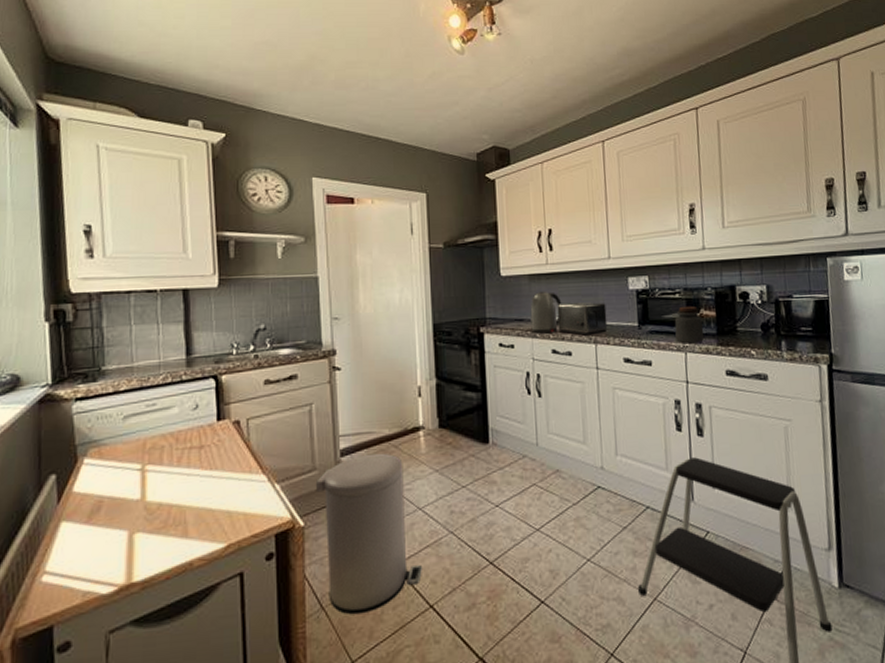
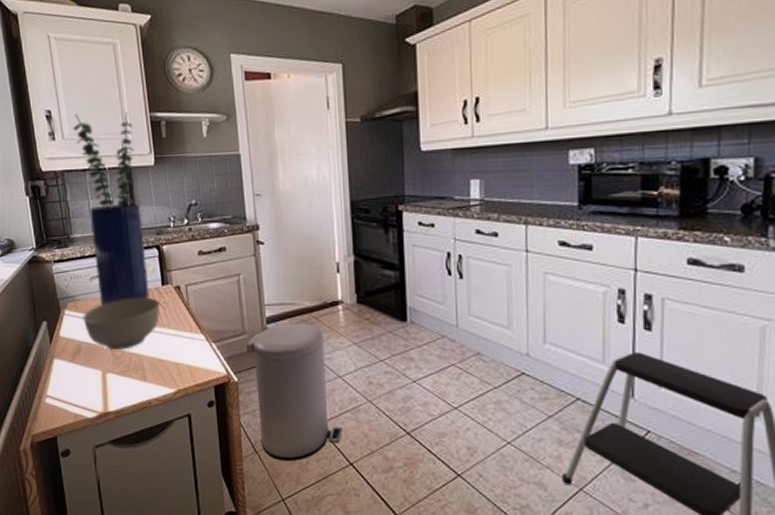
bowl: none [108,435,213,503] -> present [83,297,160,350]
vase: none [119,229,201,450] -> present [73,111,150,306]
kettle: present [530,291,562,334] -> none [452,166,489,213]
toaster: present [557,301,608,336] -> none [483,178,541,216]
jar: present [674,306,705,344] -> none [624,183,663,227]

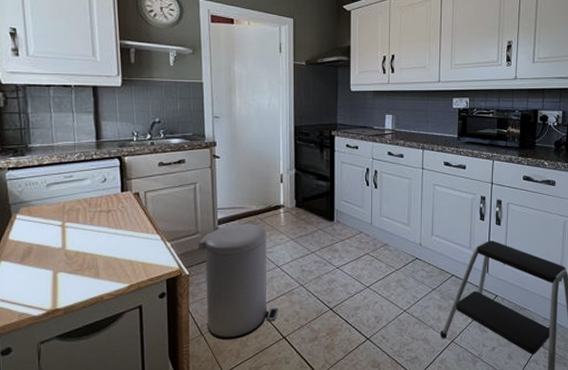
vase: present [73,111,150,306] -> none [39,34,108,210]
bowl: present [83,297,160,350] -> none [36,202,118,251]

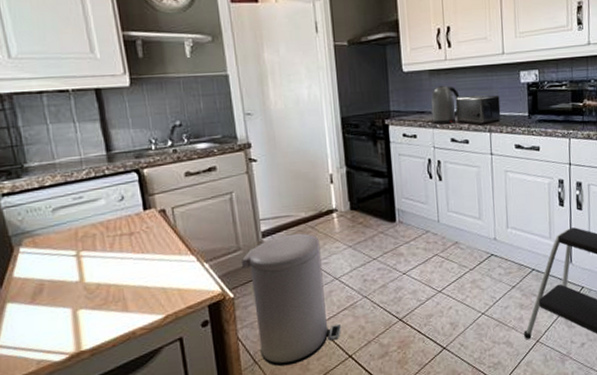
kettle: none [372,105,399,139] -> present [430,85,460,125]
toaster: none [394,115,434,143] -> present [455,94,501,126]

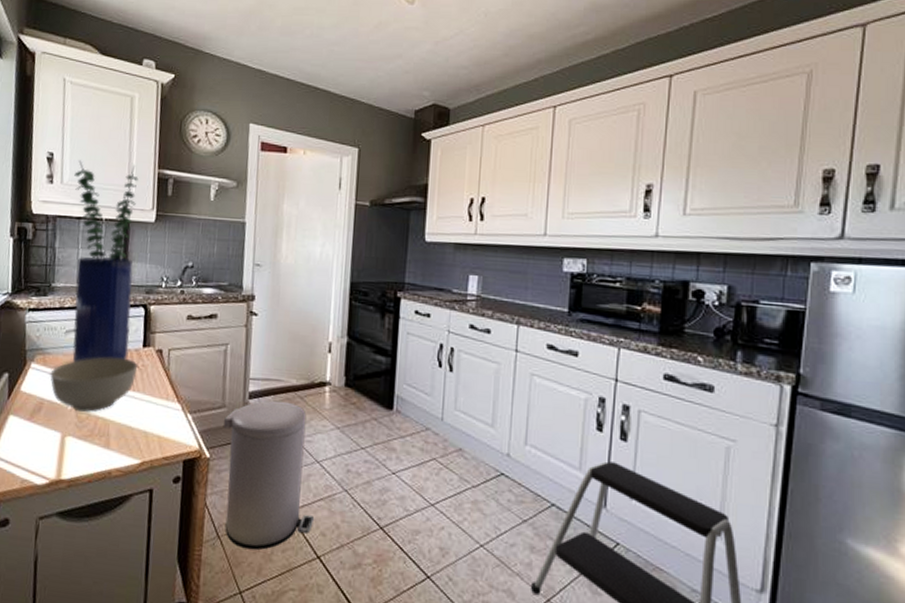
vase: none [23,29,129,238] -> present [72,160,139,362]
bowl: none [44,224,142,284] -> present [50,356,138,412]
kettle: present [430,85,460,125] -> none [450,261,487,308]
toaster: present [455,94,501,126] -> none [479,277,535,316]

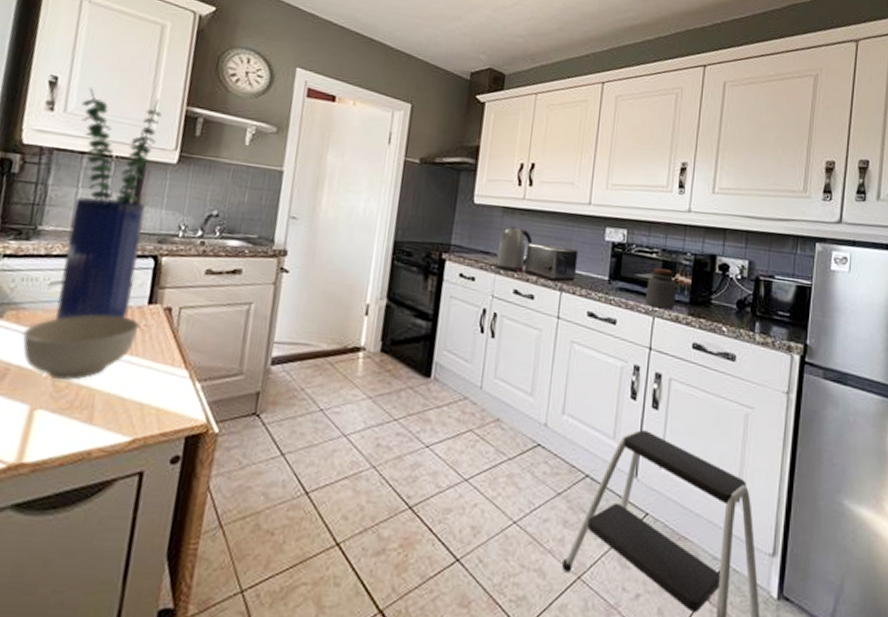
pedal bin: present [224,400,315,550] -> none [229,366,337,540]
kettle: none [450,261,487,308] -> present [495,226,533,273]
toaster: none [479,277,535,316] -> present [524,243,579,282]
jar: none [610,297,645,340] -> present [645,267,677,310]

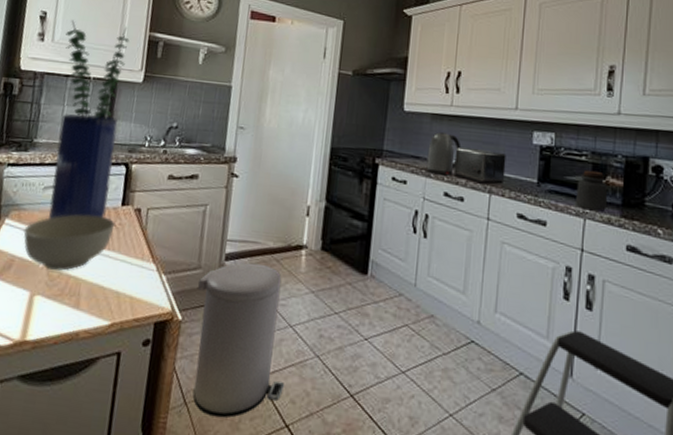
pedal bin: none [229,366,337,540] -> present [192,262,285,418]

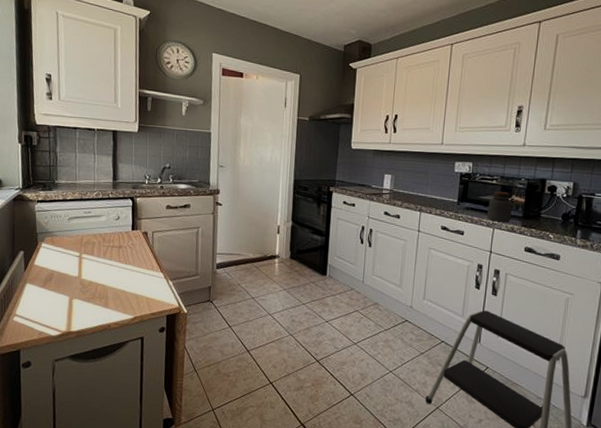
bowl: present [24,214,115,271] -> none [58,238,128,280]
vase: present [48,20,129,219] -> none [69,81,123,242]
pedal bin: present [192,262,285,418] -> none [197,269,268,379]
kettle: present [426,131,461,176] -> none [370,164,398,199]
toaster: present [454,147,507,185] -> none [392,176,434,205]

